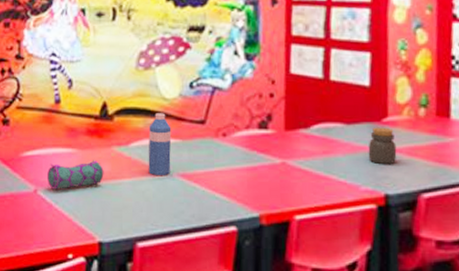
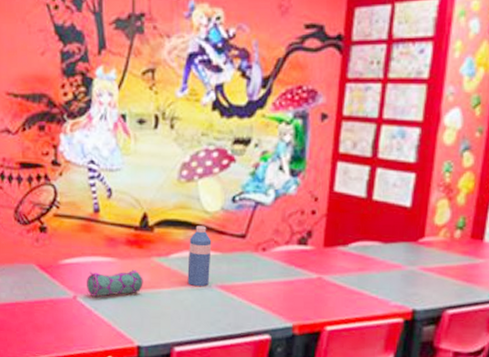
jar: present [368,127,397,165] -> none [401,247,429,283]

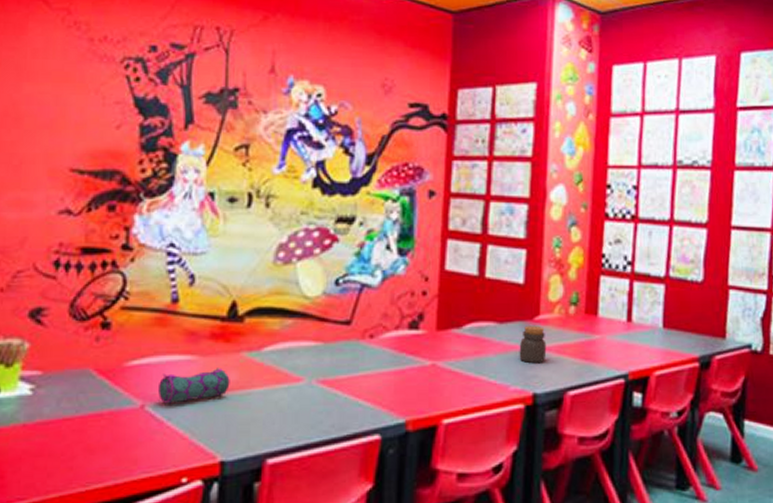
water bottle: present [187,226,212,286] -> none [283,313,312,383]
jar: none [401,247,429,283] -> present [519,325,547,364]

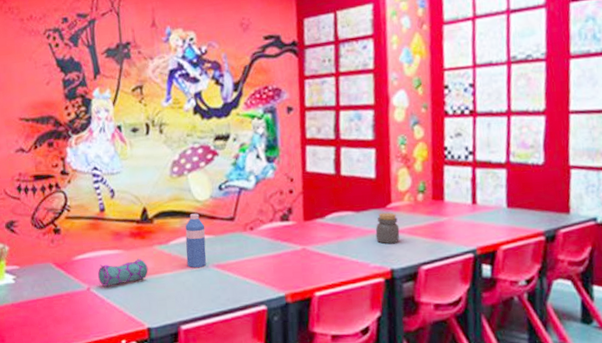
water bottle: none [283,313,312,383] -> present [185,213,207,268]

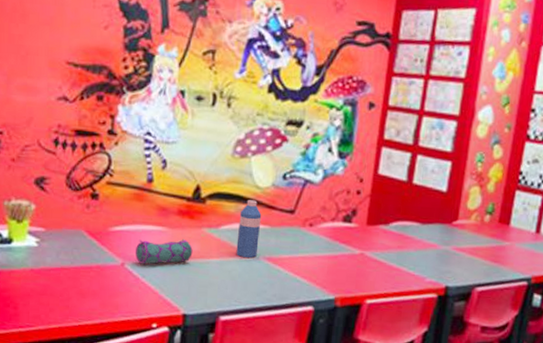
jar: present [375,212,400,244] -> none [436,228,462,262]

